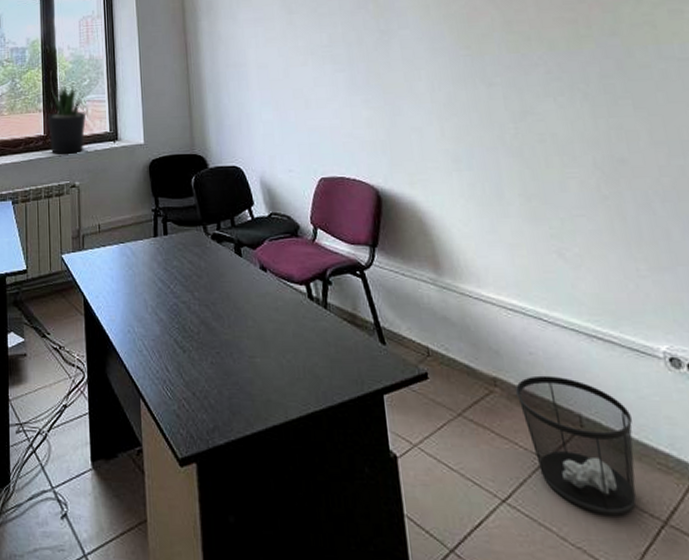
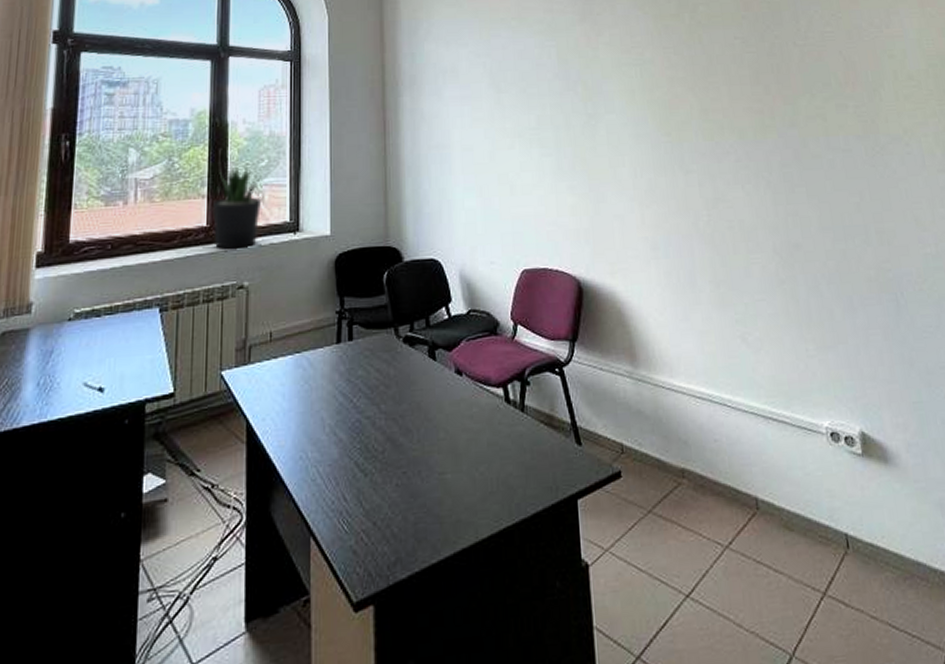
waste bin: present [515,375,637,516] -> none [700,461,802,595]

